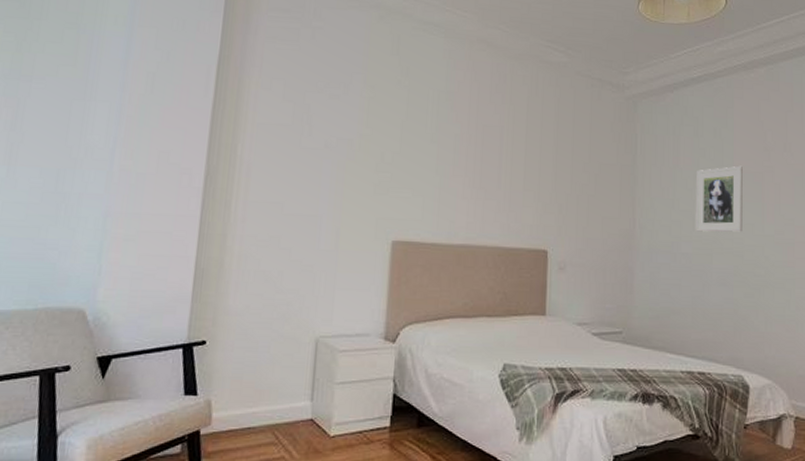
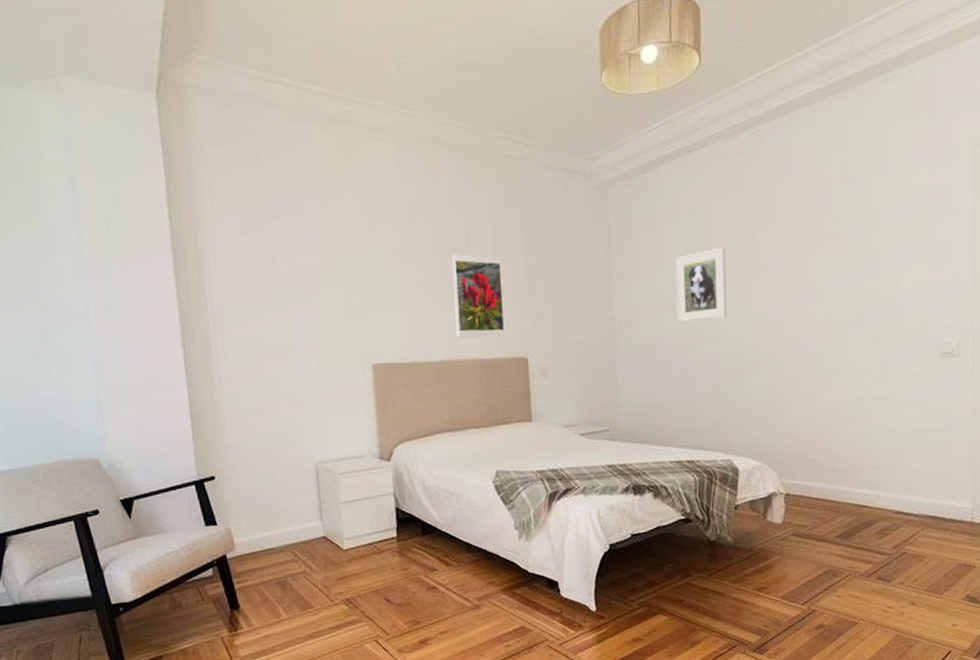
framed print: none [480,143,531,227] -> present [451,254,505,338]

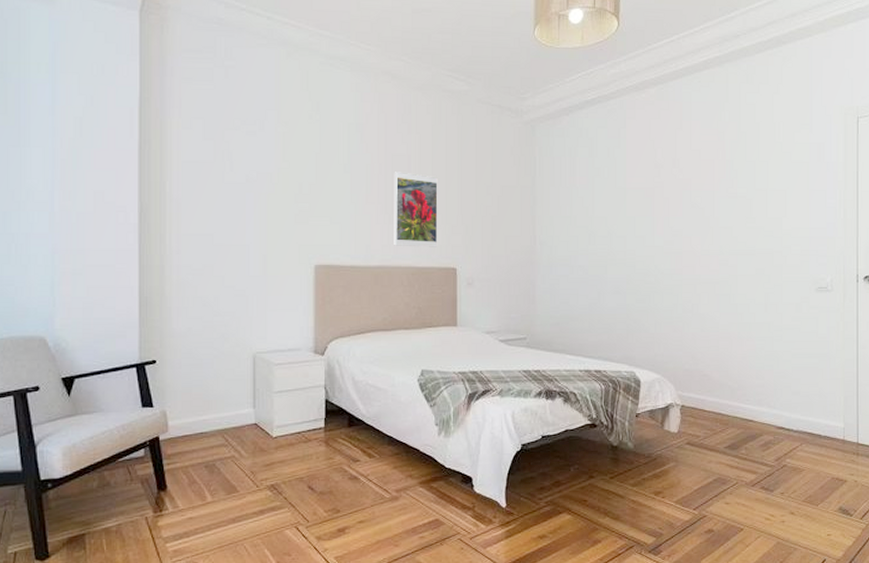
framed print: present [676,247,727,322] -> none [591,182,634,245]

